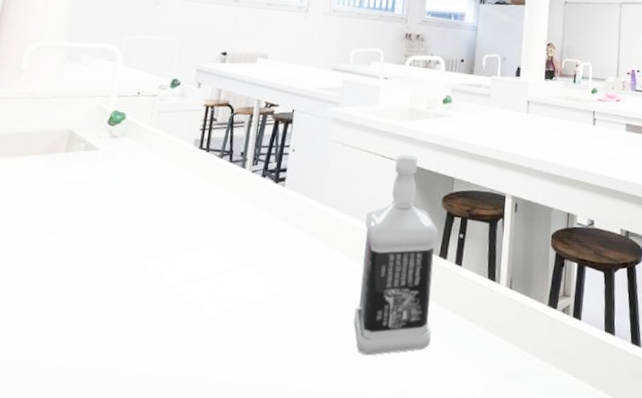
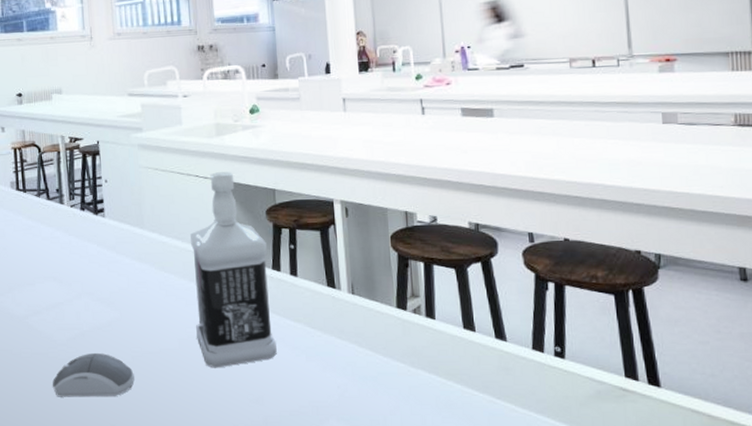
computer mouse: none [191,329,282,380] -> present [53,352,135,397]

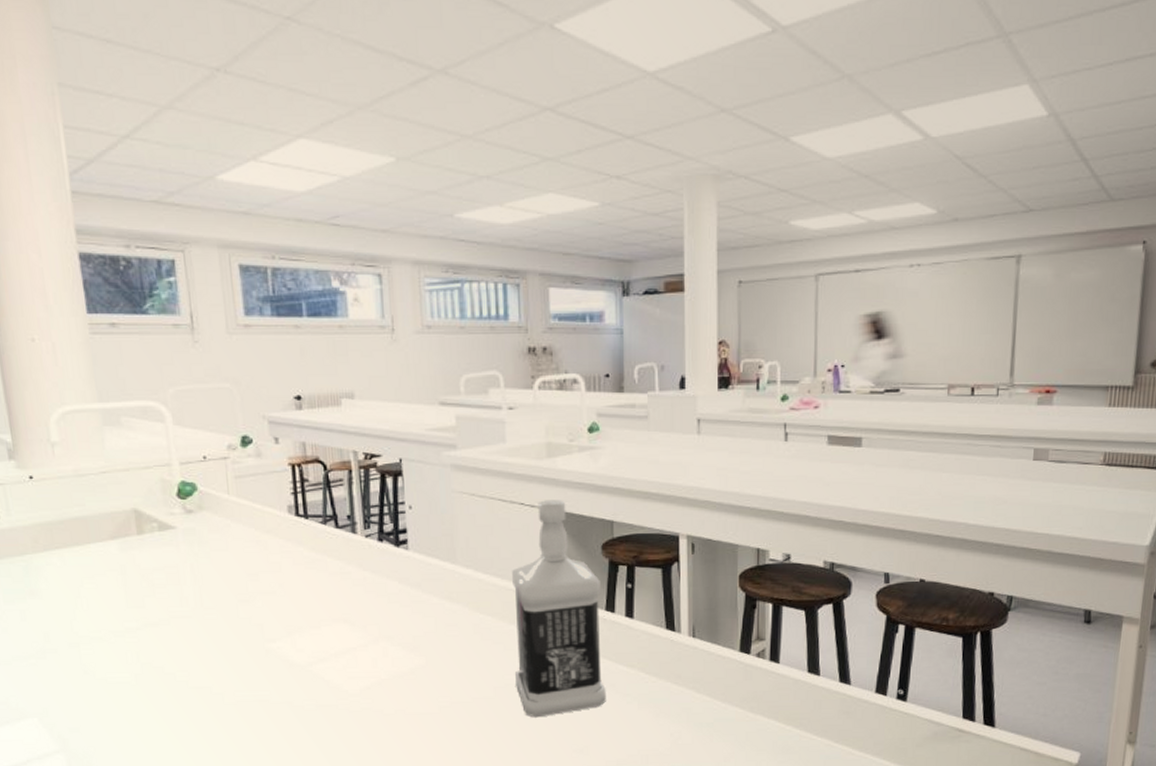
computer mouse: present [53,352,135,397] -> none [343,703,442,753]

